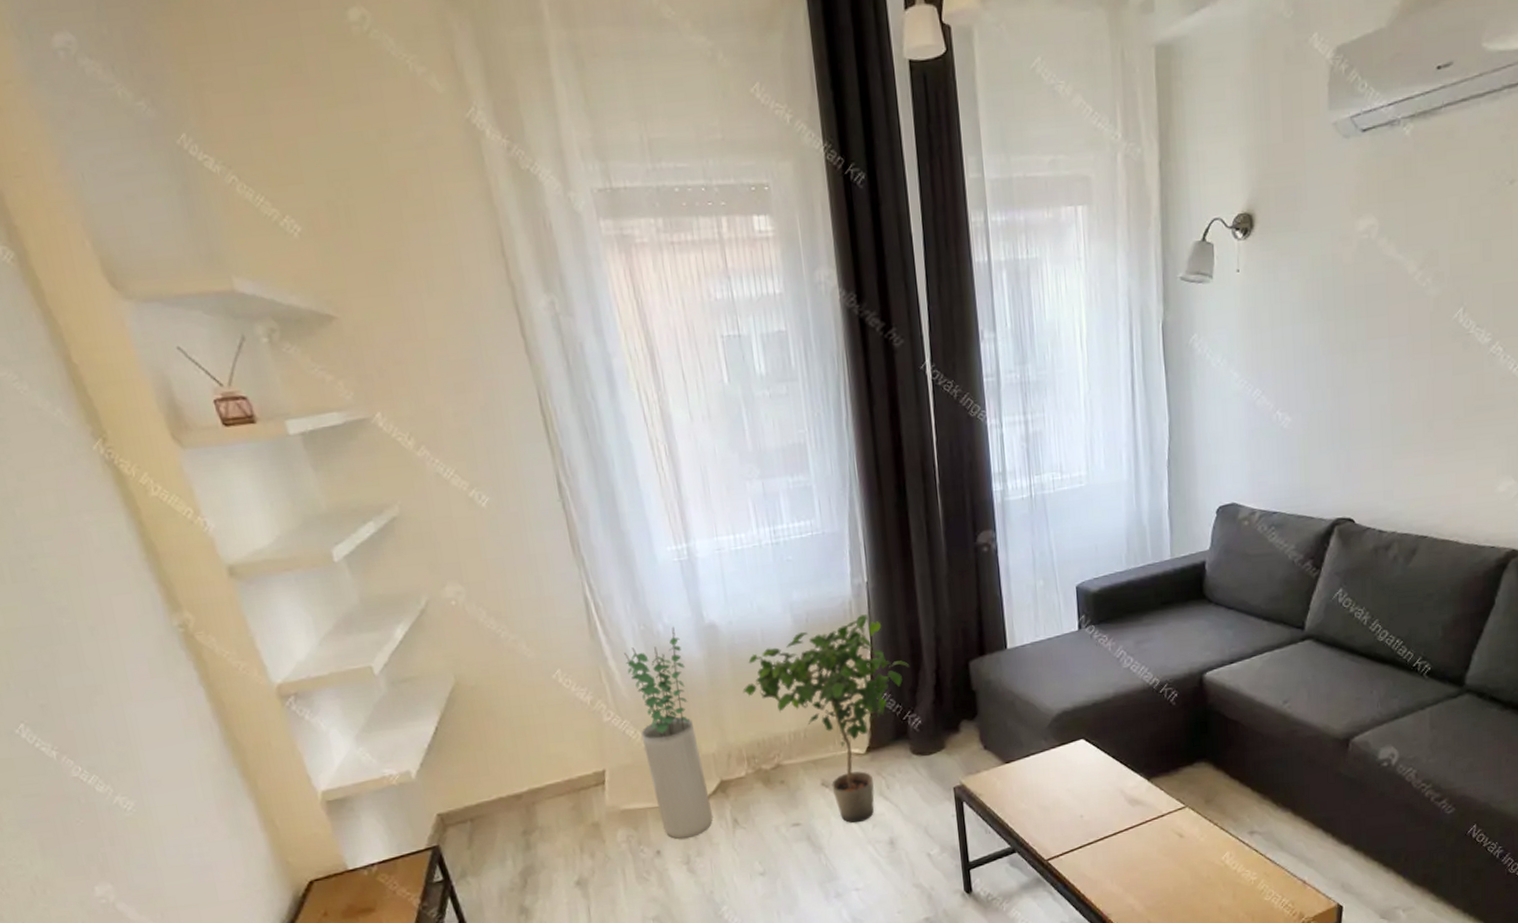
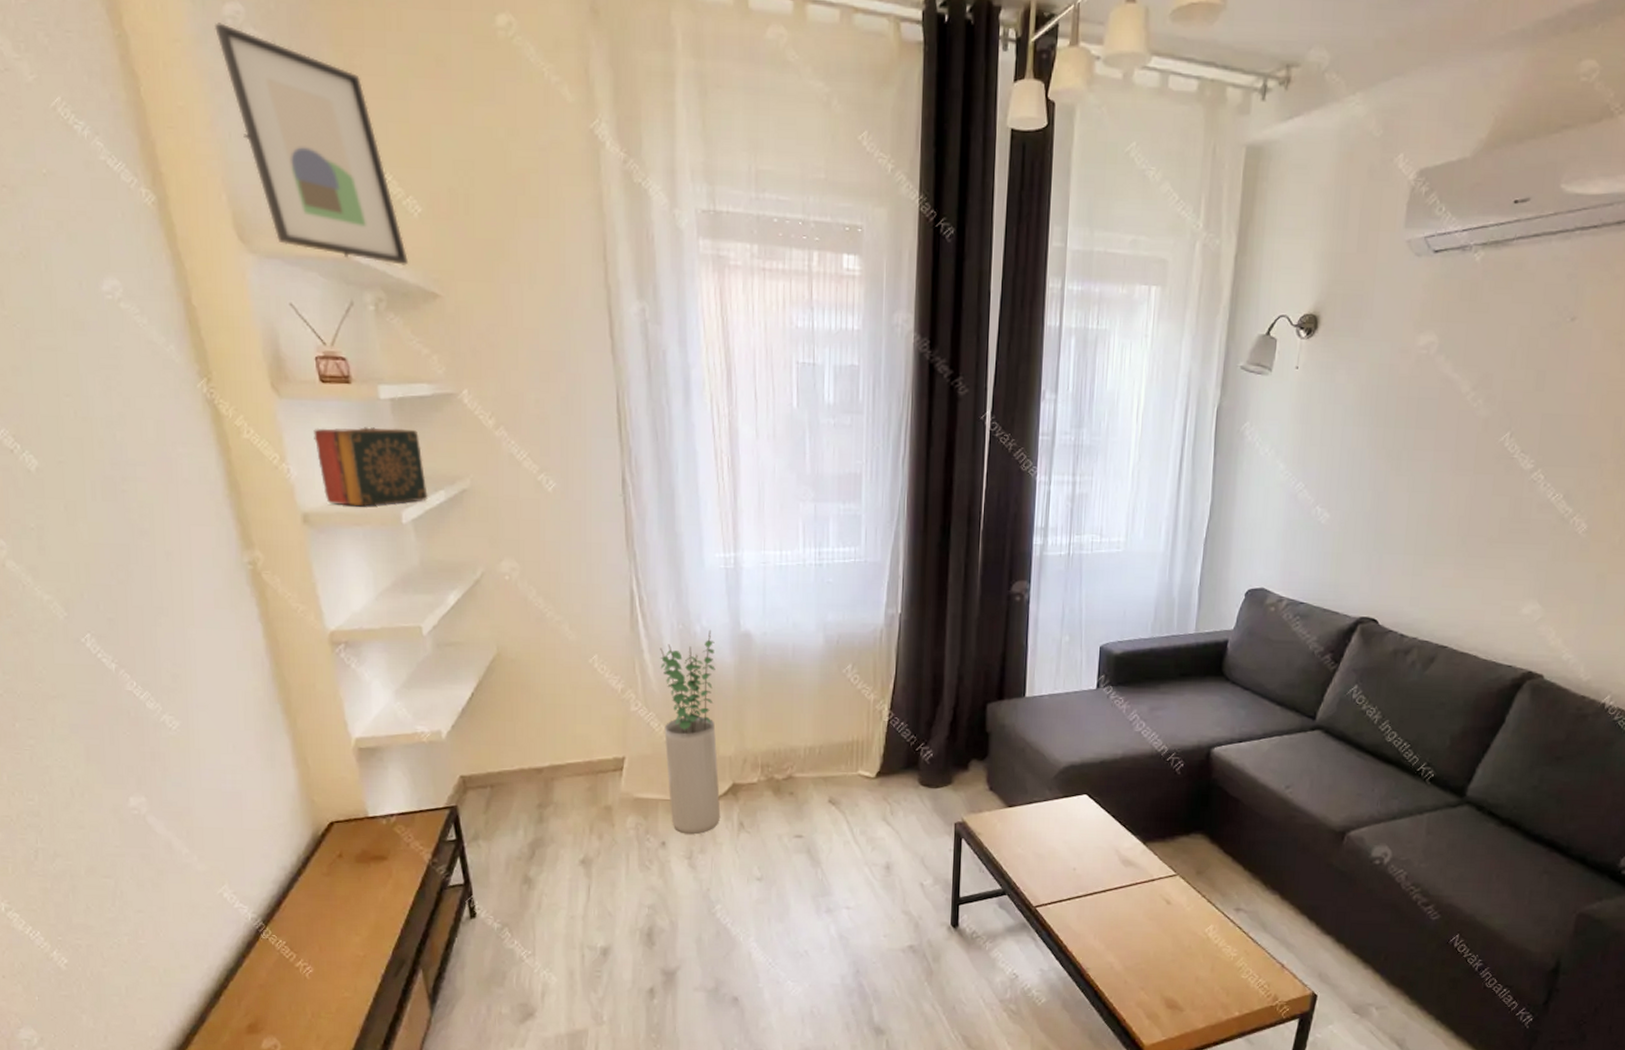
picture frame: none [46,56,296,292] -> present [214,22,408,265]
decorative box: none [225,462,358,553] -> present [314,427,429,507]
potted plant: present [743,614,909,823] -> none [767,644,929,843]

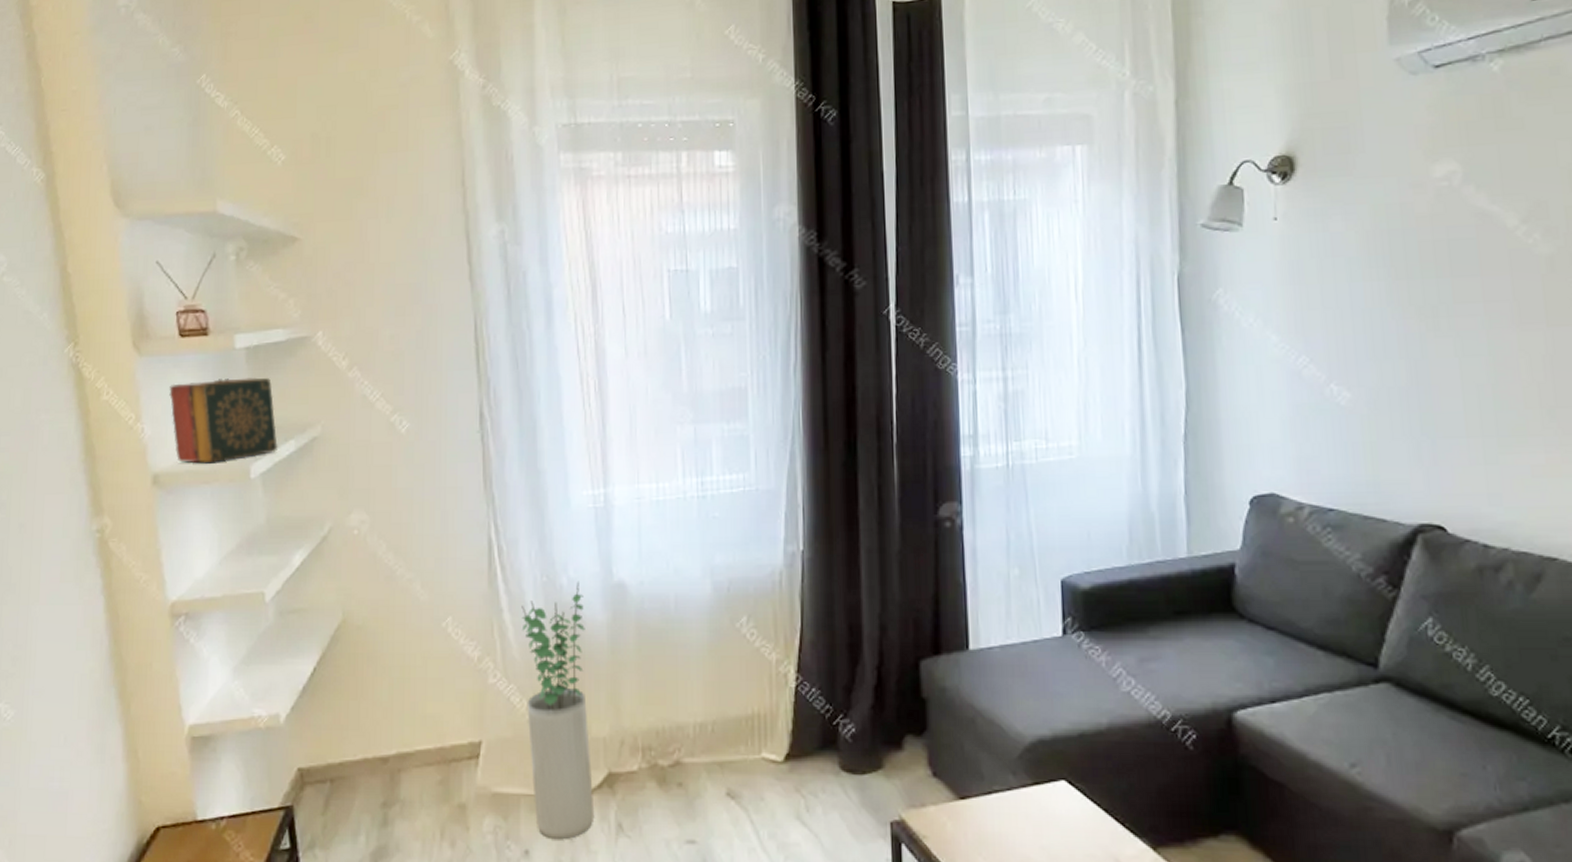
picture frame: present [214,22,408,265] -> none [109,12,270,213]

